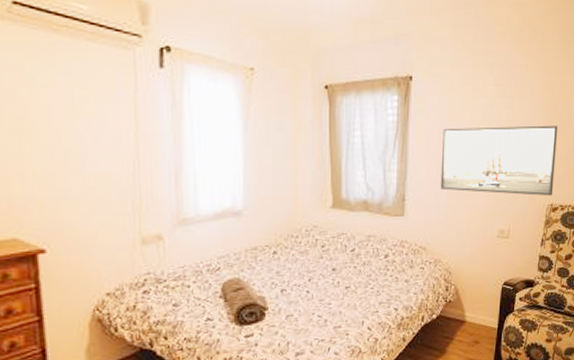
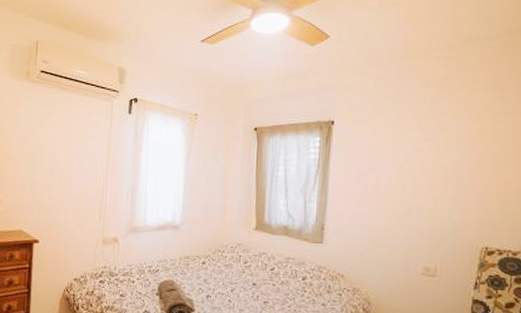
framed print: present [440,125,557,196] -> none [360,167,492,239]

